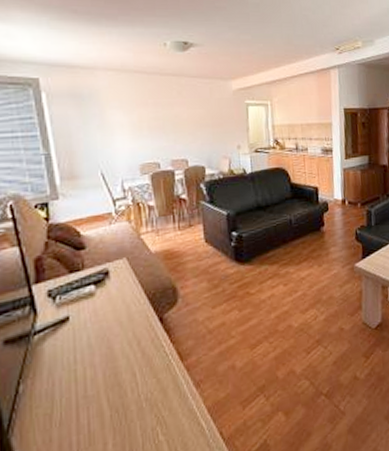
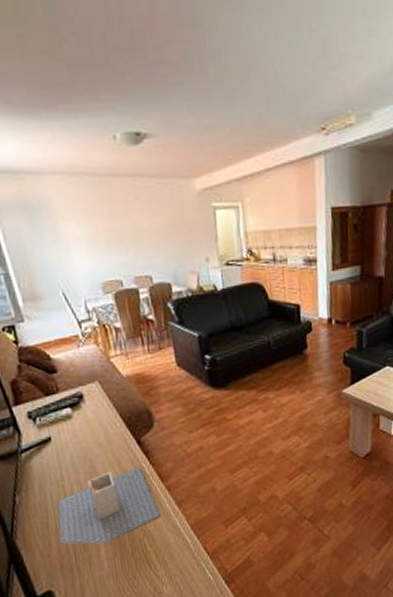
utensil holder: none [63,346,177,439] -> present [57,467,161,544]

